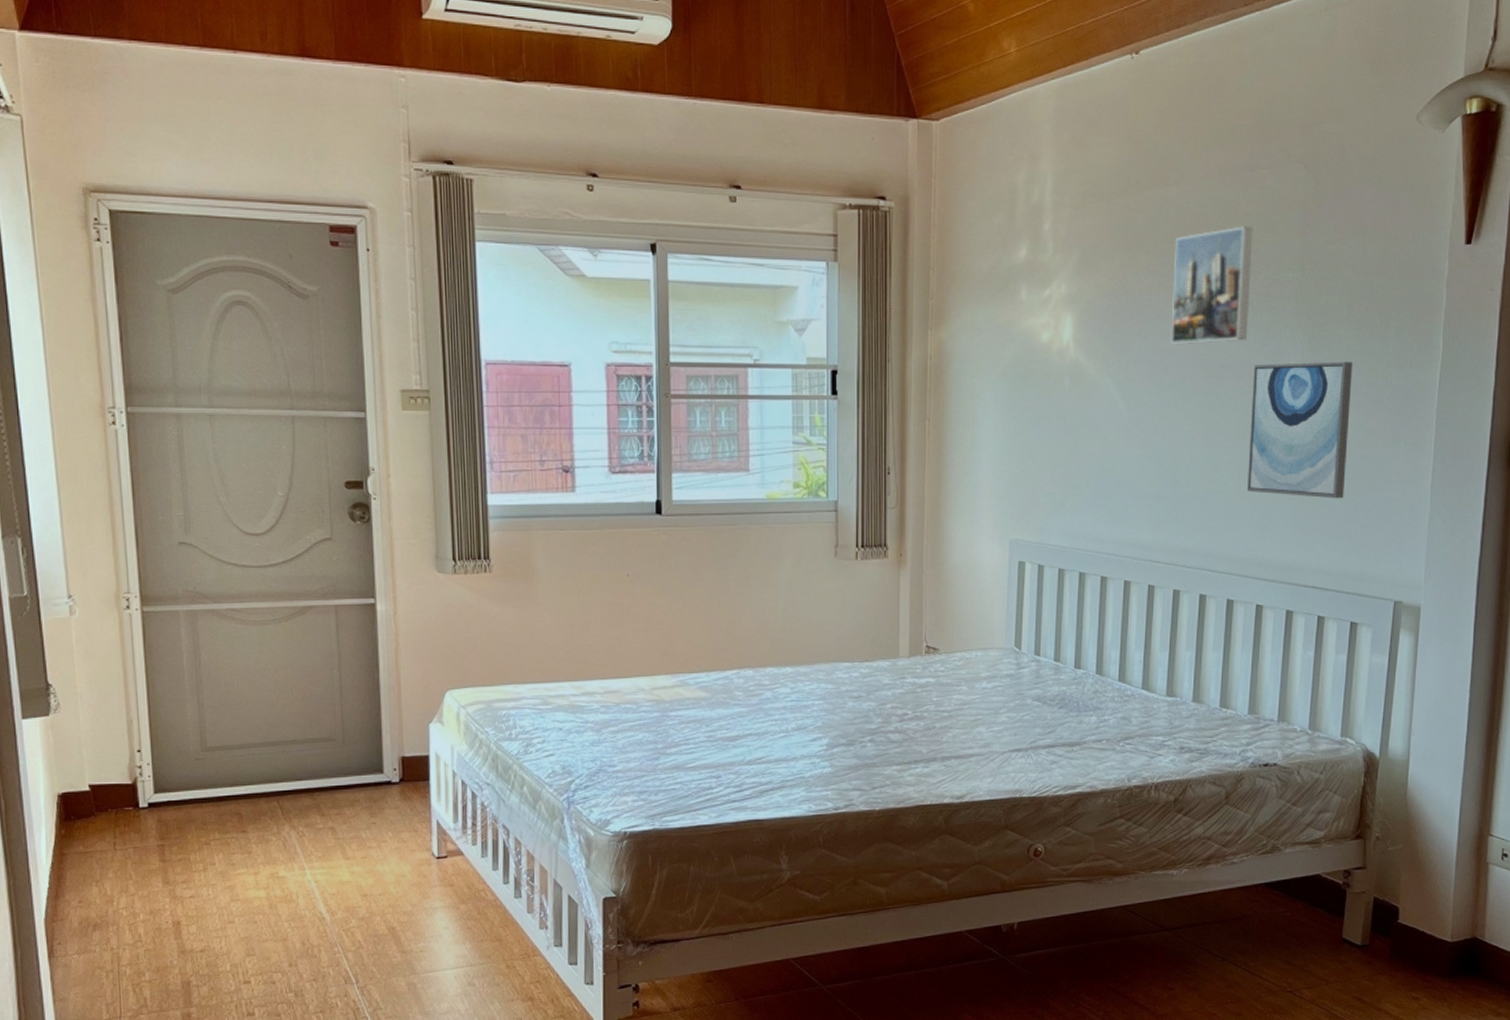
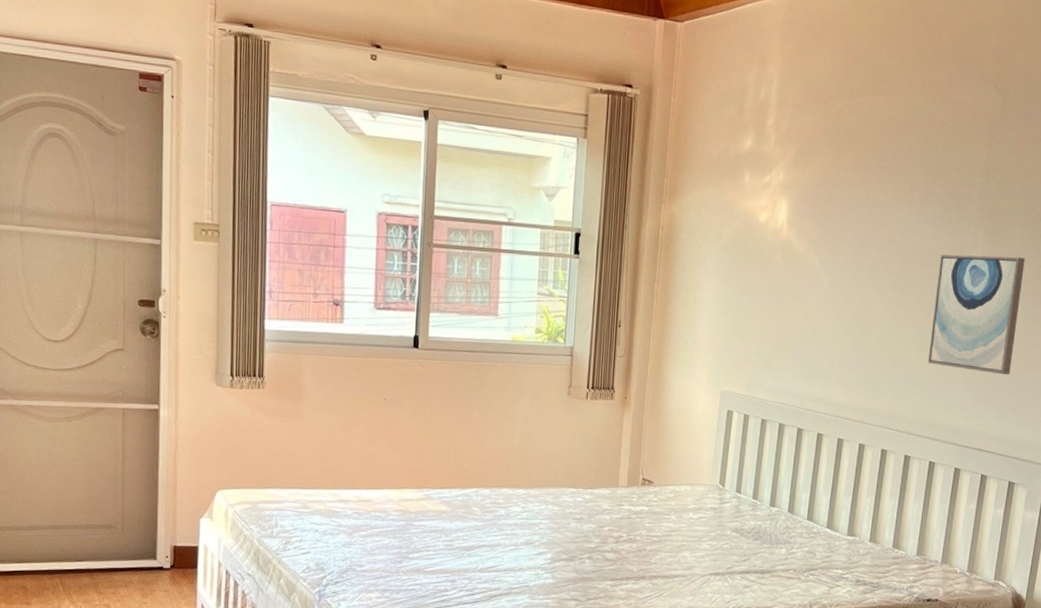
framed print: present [1170,226,1253,345] -> none [870,134,948,234]

